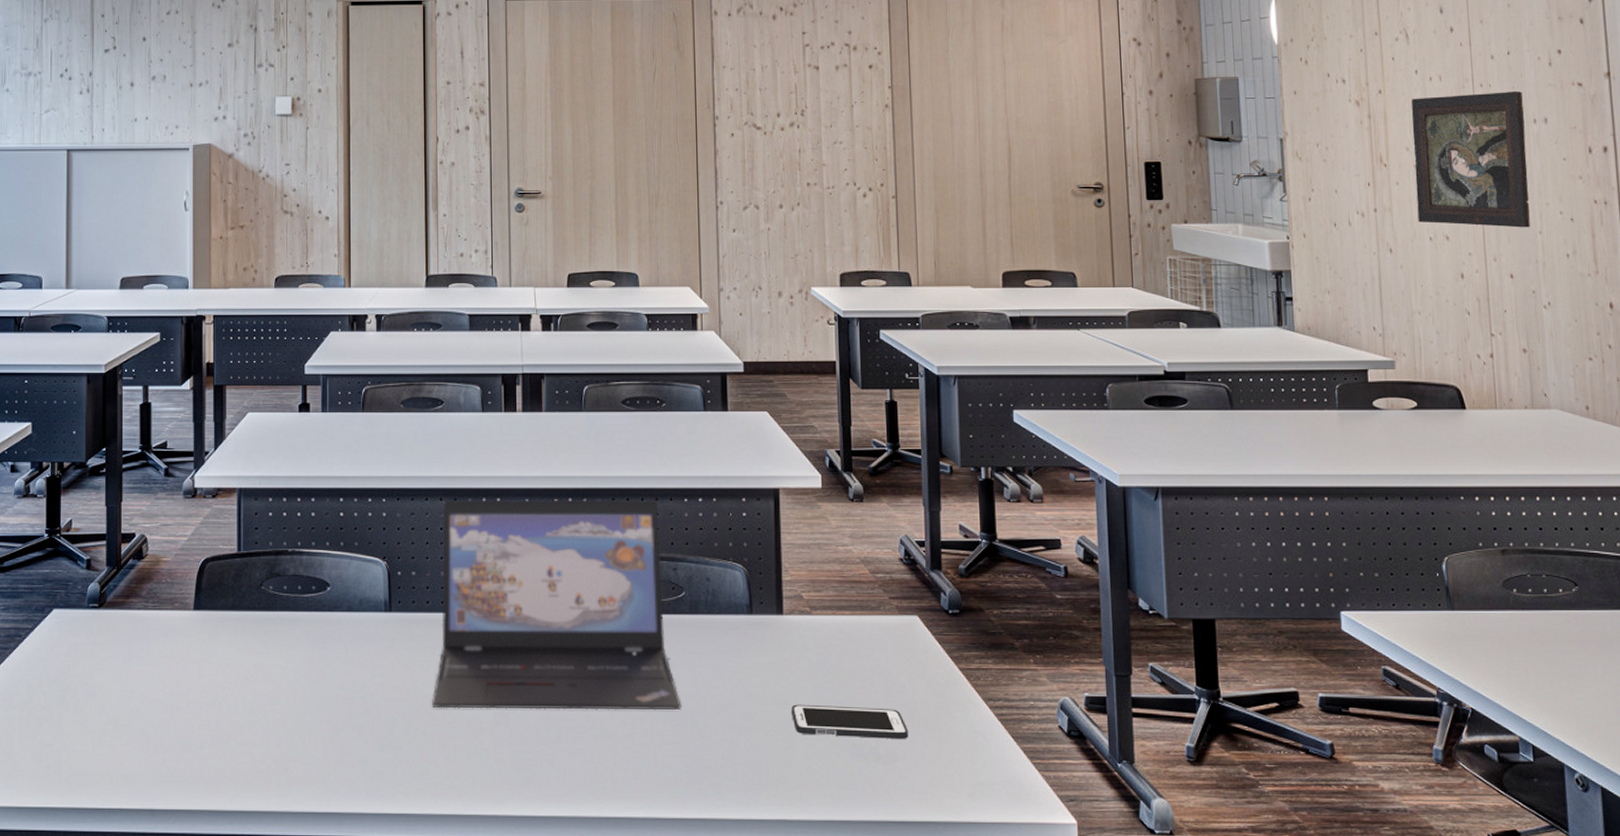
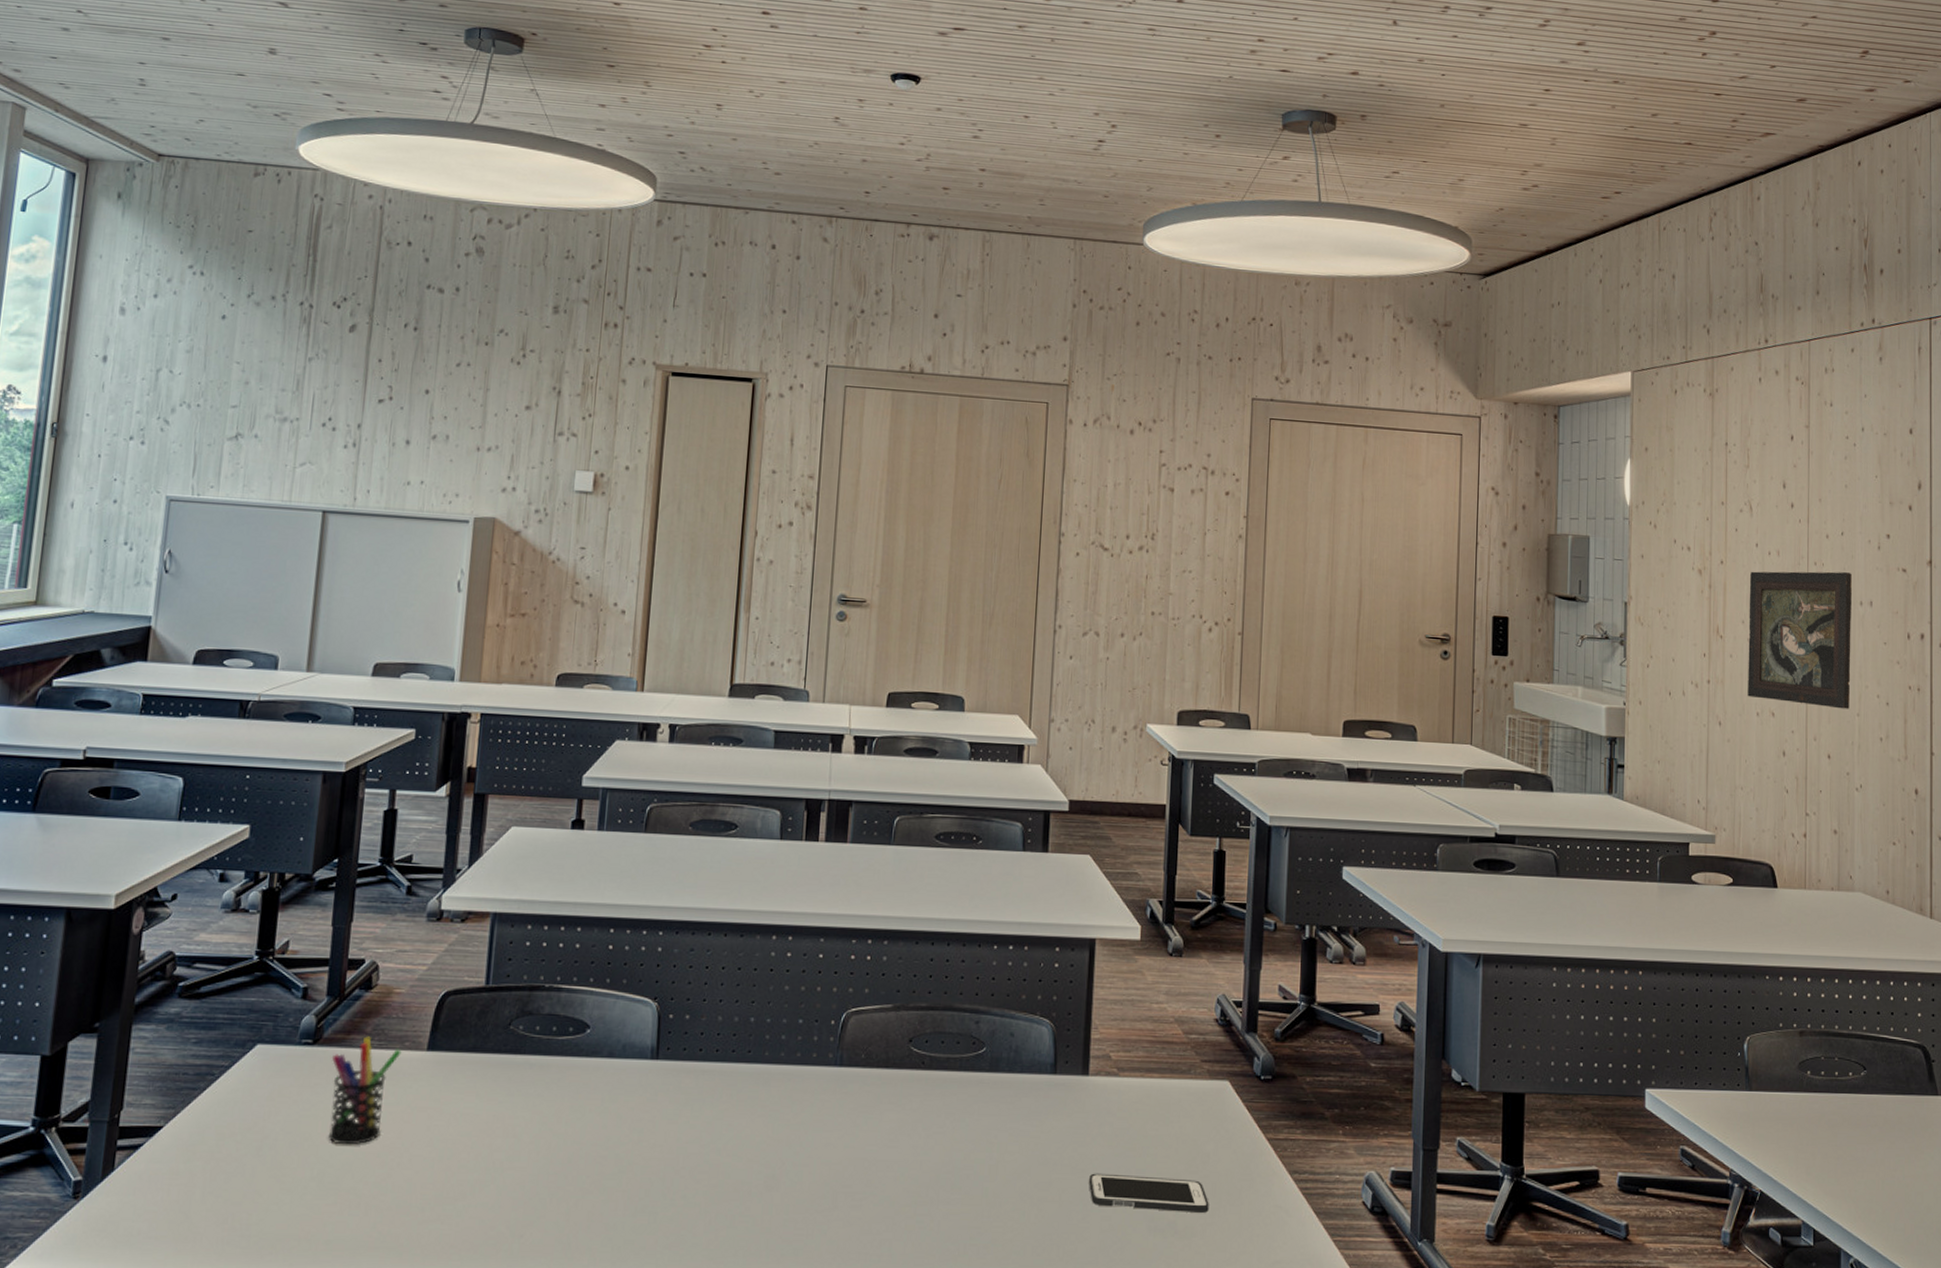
pen holder: none [115,599,173,693] -> present [329,1036,402,1145]
laptop: present [432,500,682,711] -> none [696,936,972,1177]

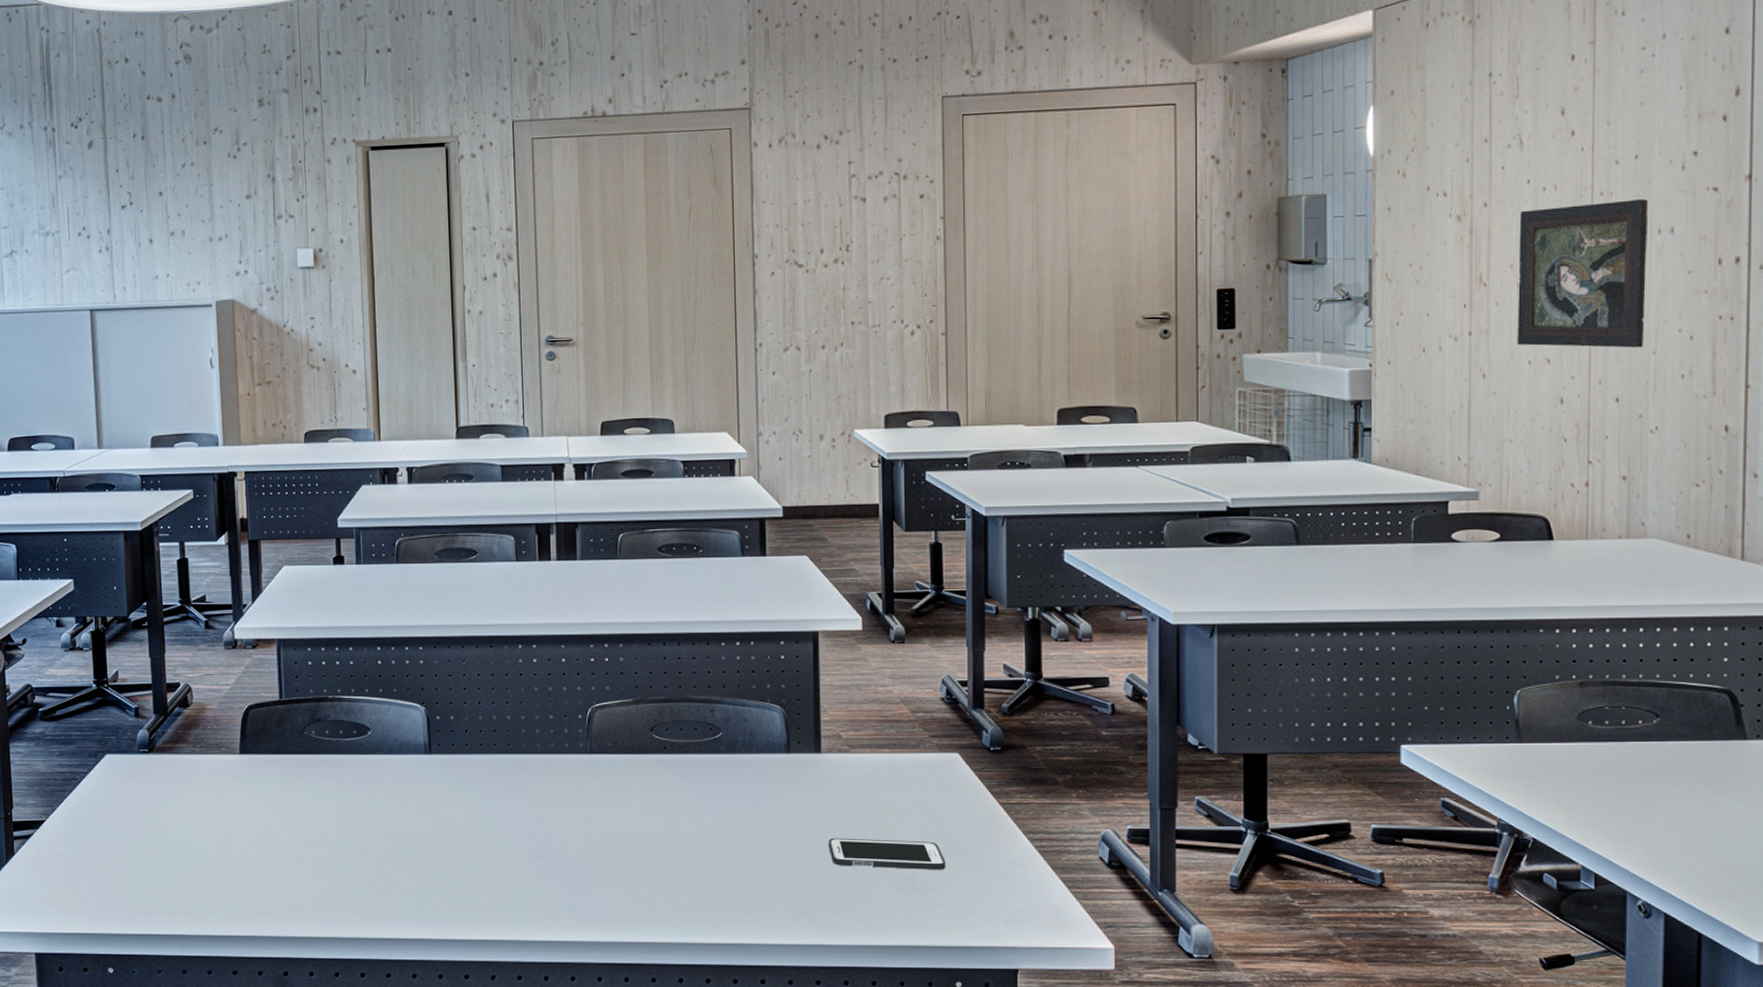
pen holder: present [329,1036,402,1145] -> none [165,744,220,831]

